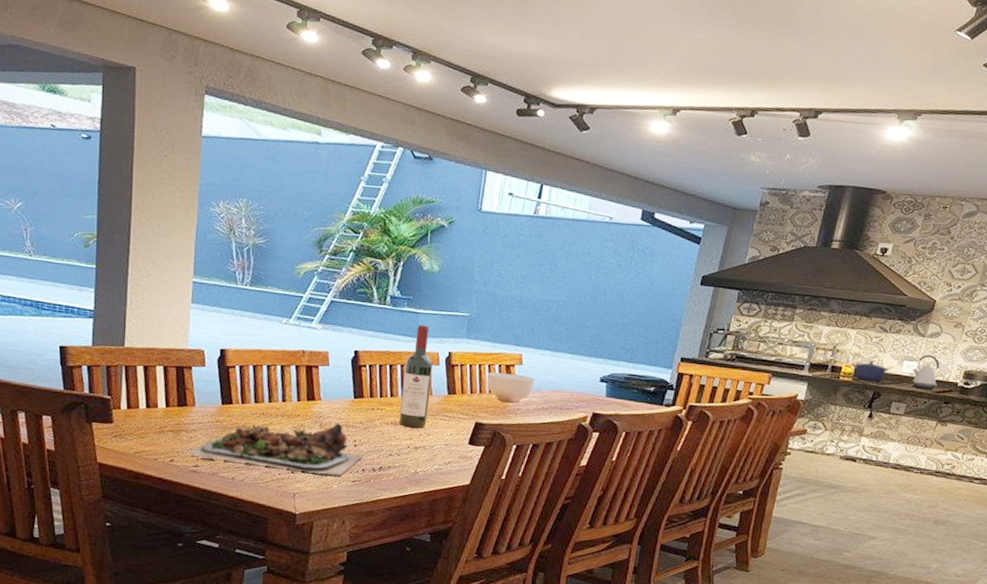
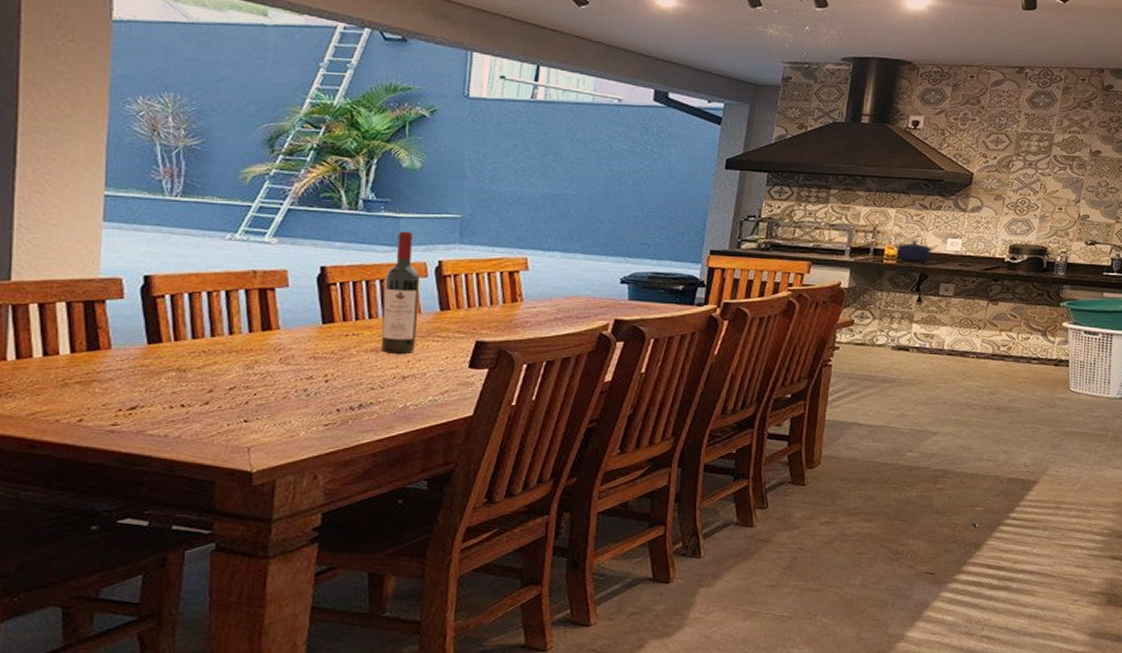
food platter: present [183,420,364,476] -> none [96,354,338,421]
bowl: present [487,372,534,403] -> none [487,280,543,315]
kettle: present [912,355,940,391] -> none [958,231,985,269]

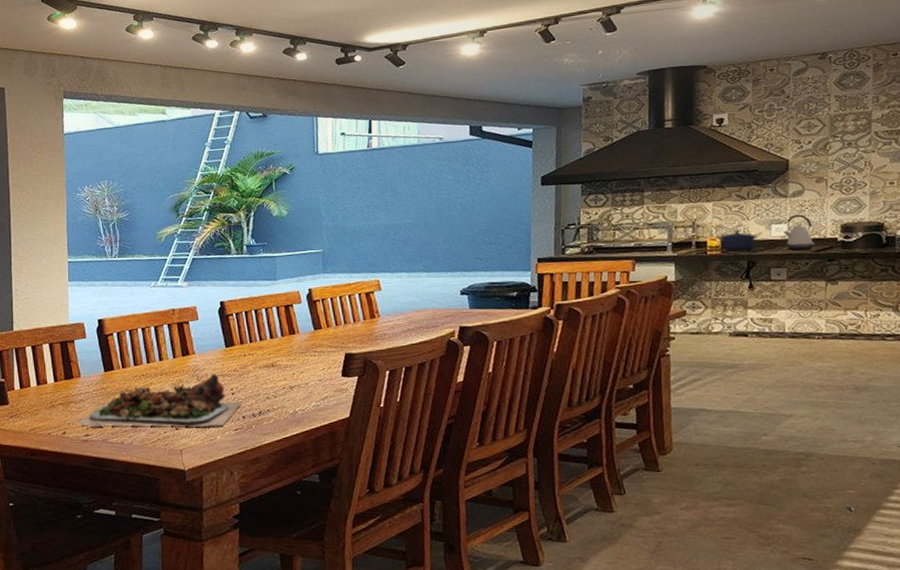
food platter: none [96,354,338,421] -> present [74,373,242,428]
wine bottle: present [380,231,420,354] -> none [269,267,298,368]
kettle: none [958,231,985,269] -> present [783,214,815,251]

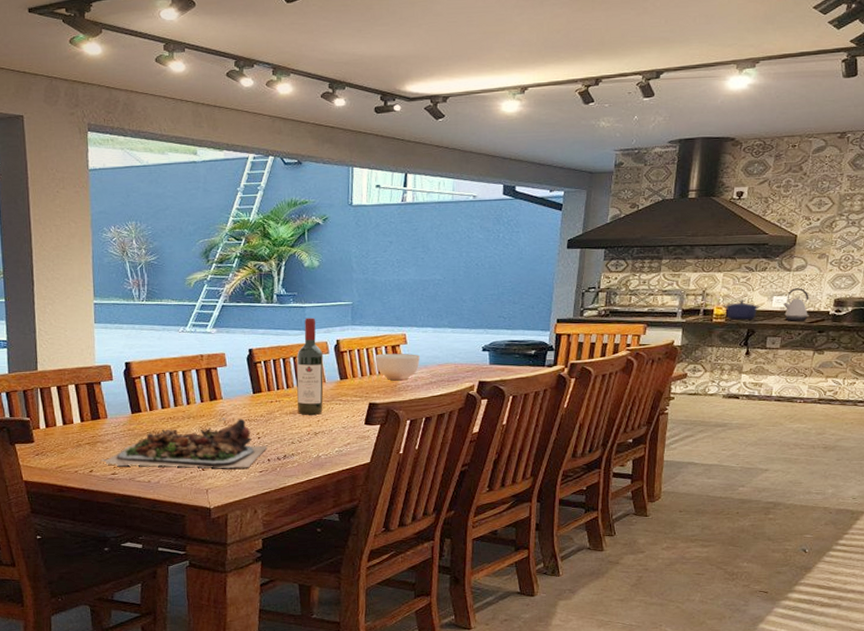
wine bottle: none [269,267,298,368] -> present [296,318,324,415]
bowl: none [349,300,396,329] -> present [375,353,420,381]

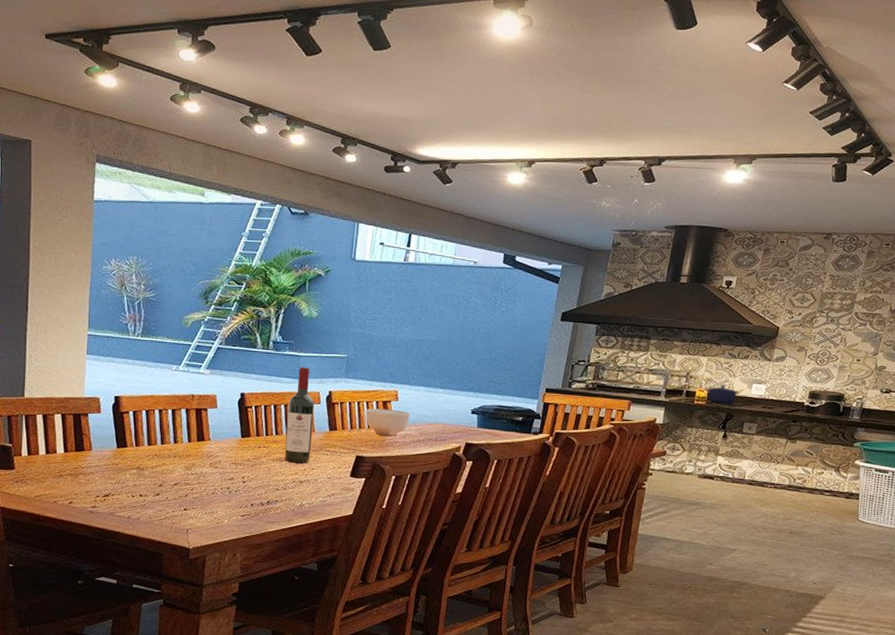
food platter: present [101,418,268,469] -> none [82,459,252,511]
kettle: present [783,288,809,322] -> none [762,378,787,411]

